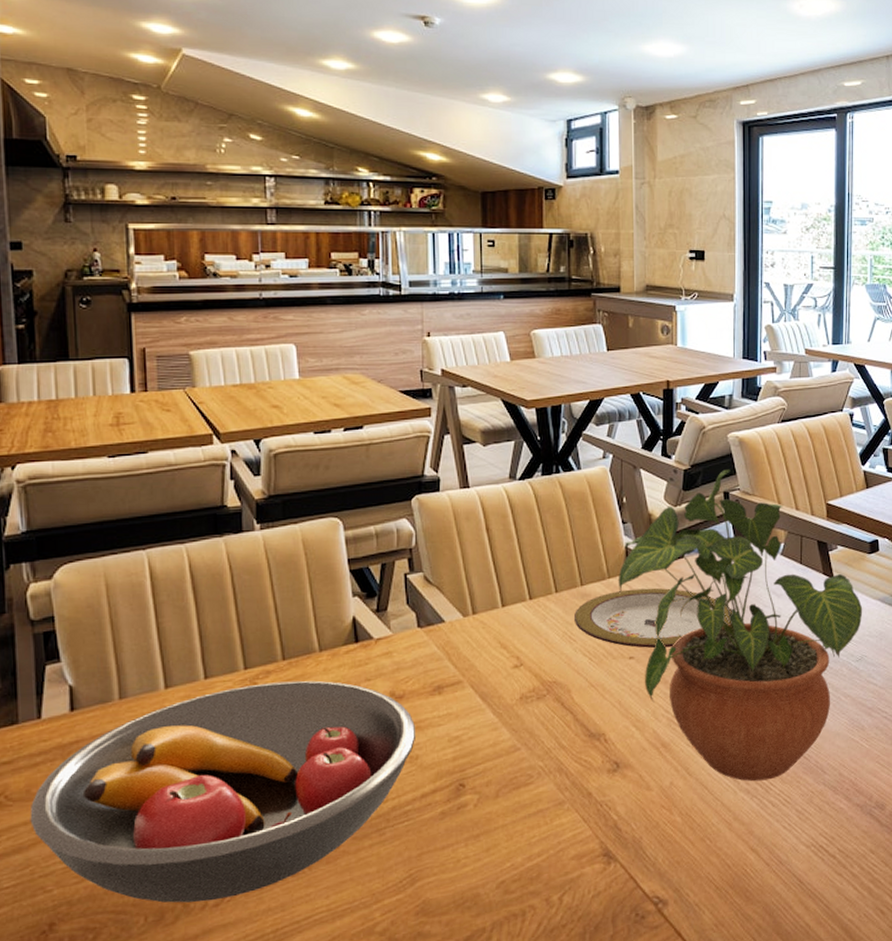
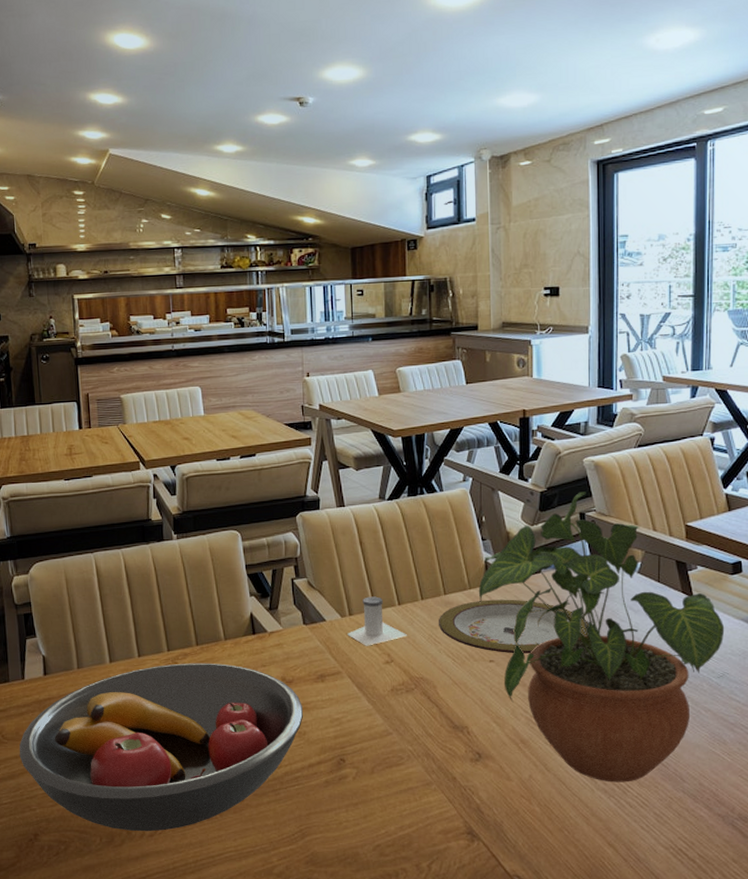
salt shaker: none [470,590,540,649] -> present [347,596,408,646]

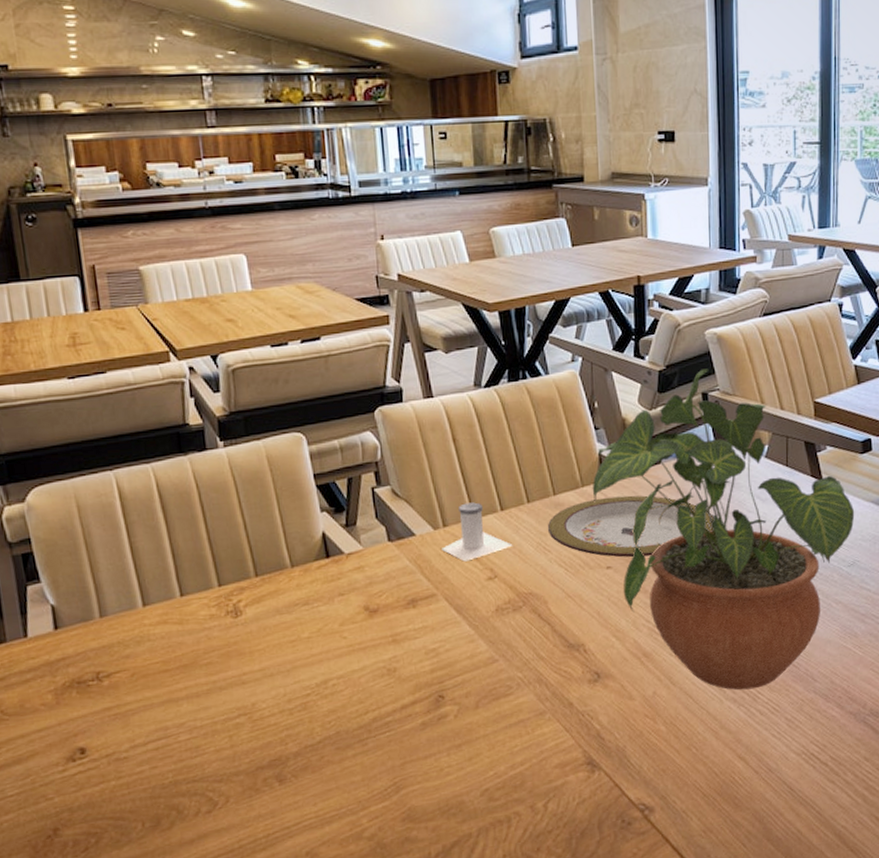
fruit bowl: present [19,663,303,832] -> none [25,596,392,810]

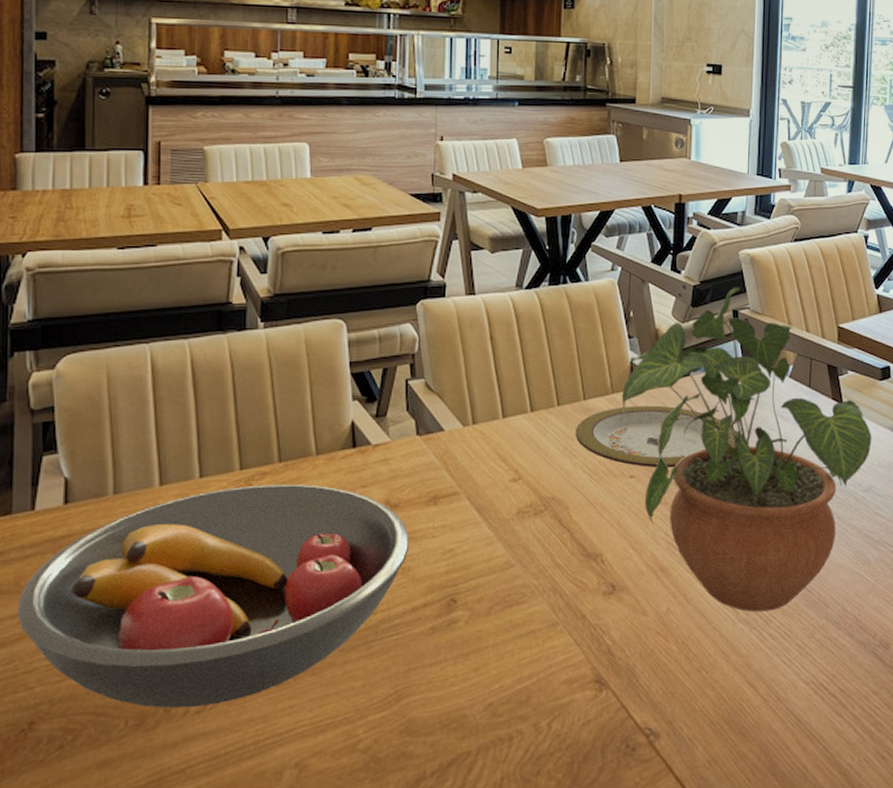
fruit bowl: none [25,596,392,810] -> present [17,484,409,708]
salt shaker: present [442,502,513,562] -> none [469,401,540,461]

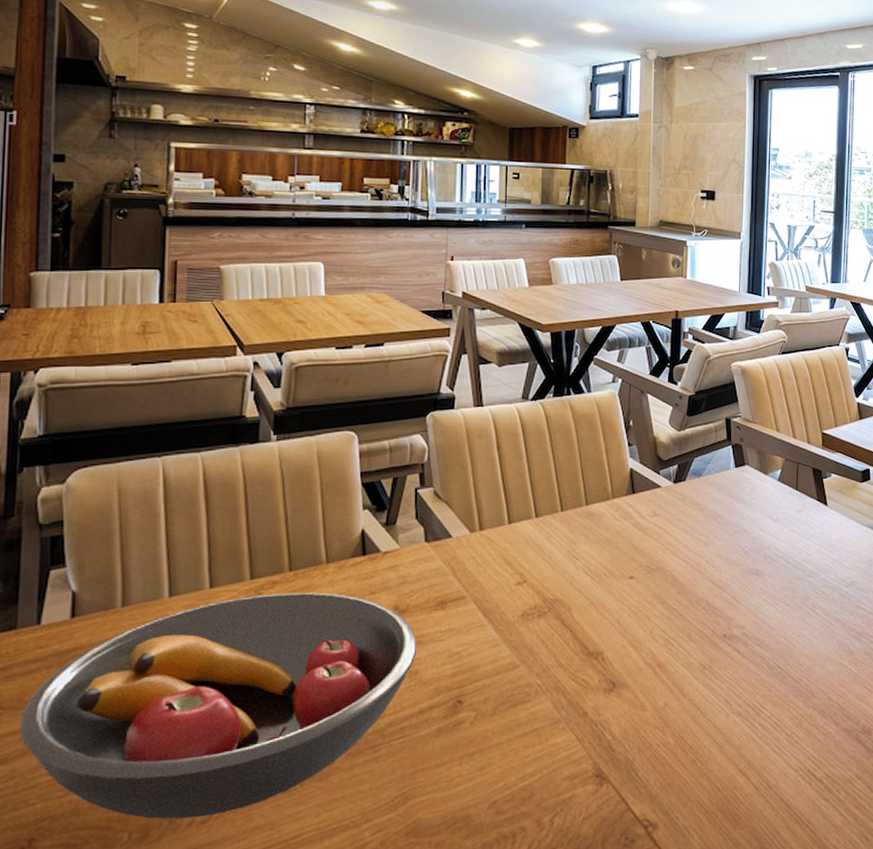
plate: present [576,405,737,468] -> none [578,509,730,568]
potted plant: present [621,287,872,612] -> none [621,397,854,704]

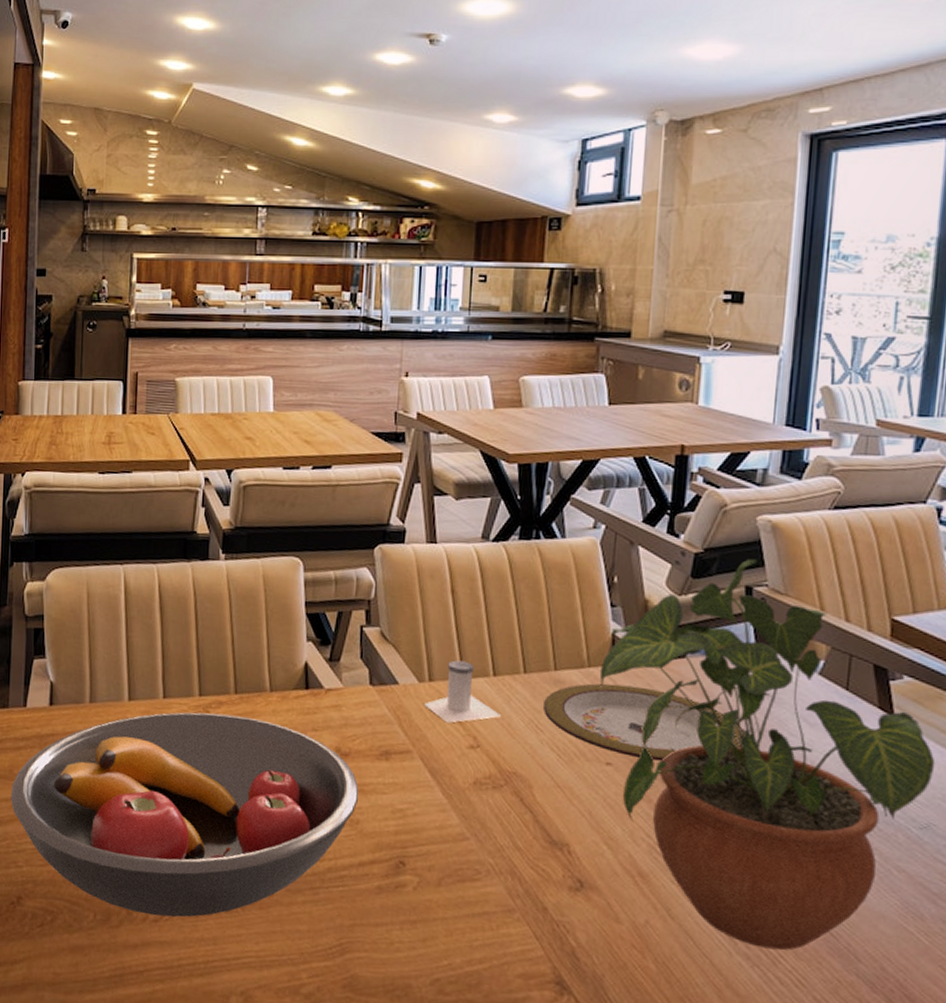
salt shaker: none [476,508,544,565] -> present [424,660,502,723]
plate: none [578,509,730,568] -> present [543,683,745,762]
potted plant: none [621,397,854,704] -> present [598,559,936,951]

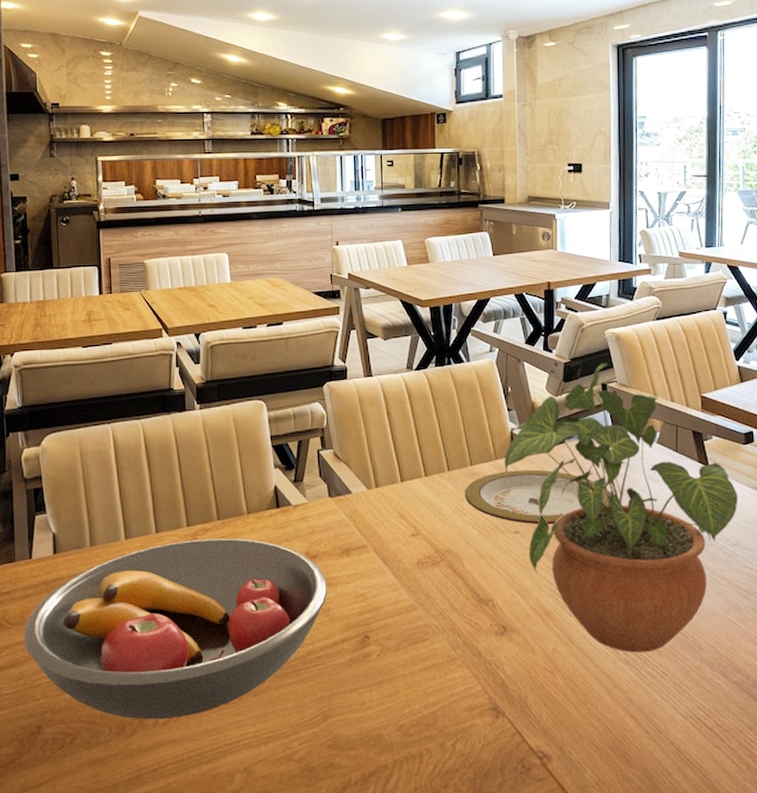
salt shaker: present [424,660,502,723] -> none [373,468,434,519]

